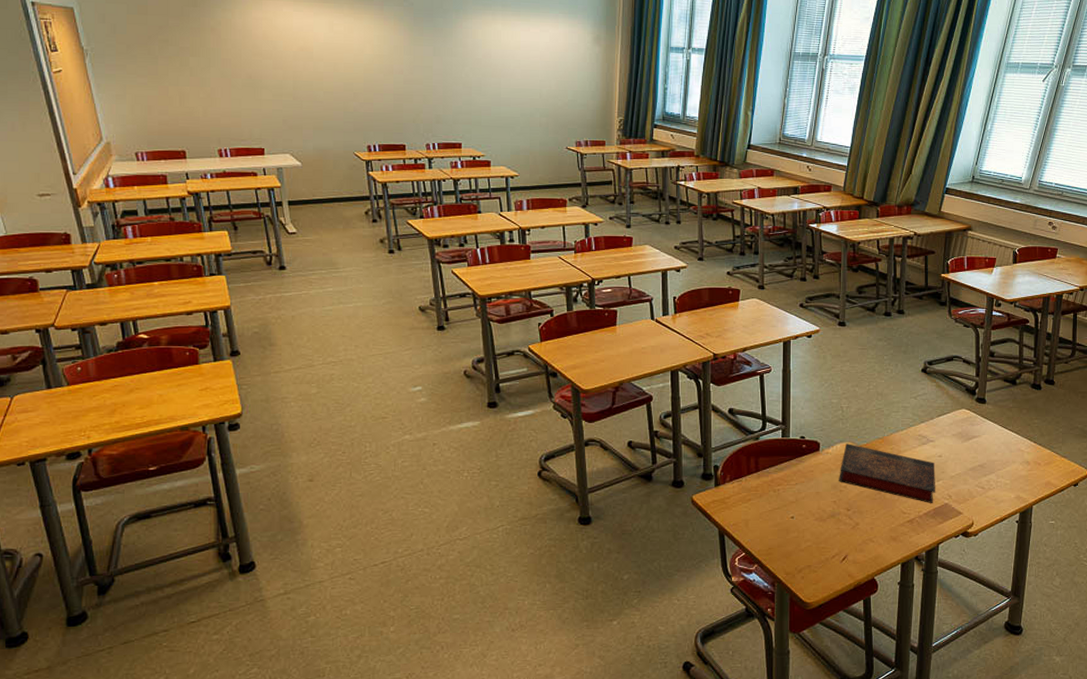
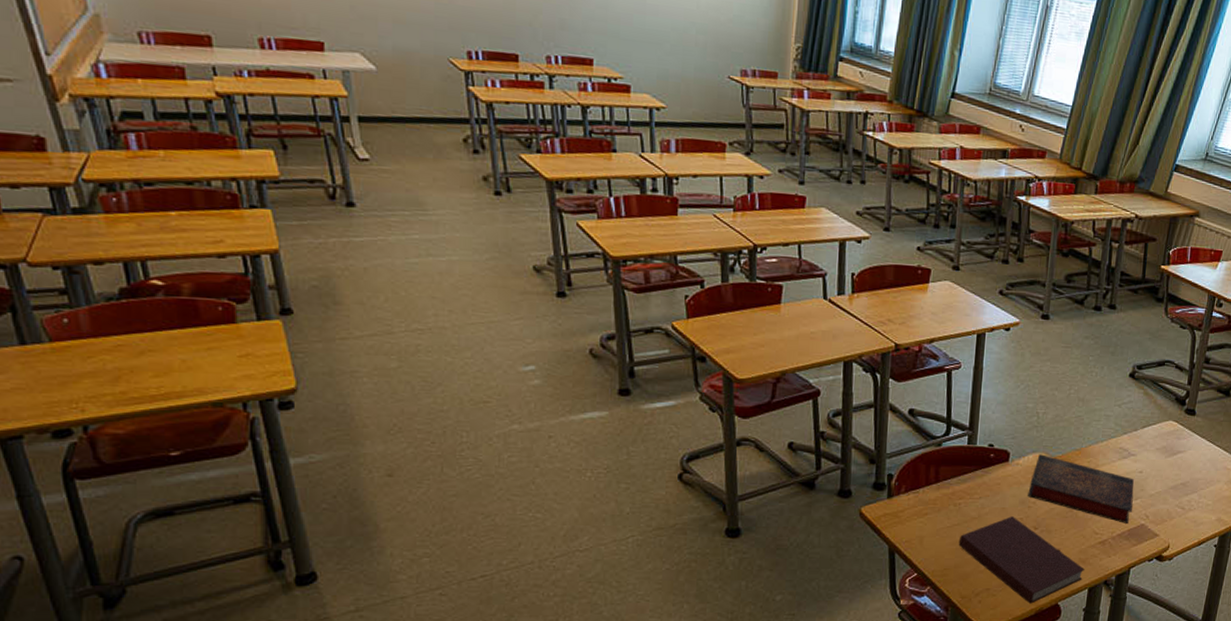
notebook: none [780,500,896,579] -> present [958,516,1085,604]

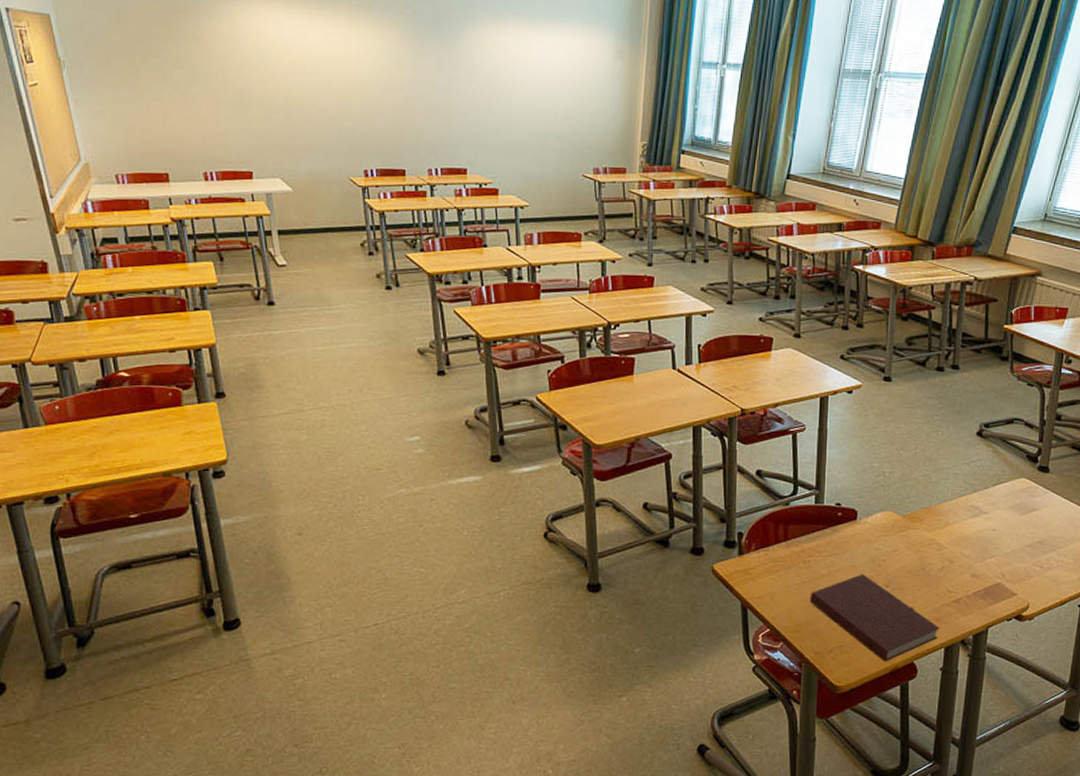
book: present [1028,454,1134,523] -> none [877,513,988,582]

